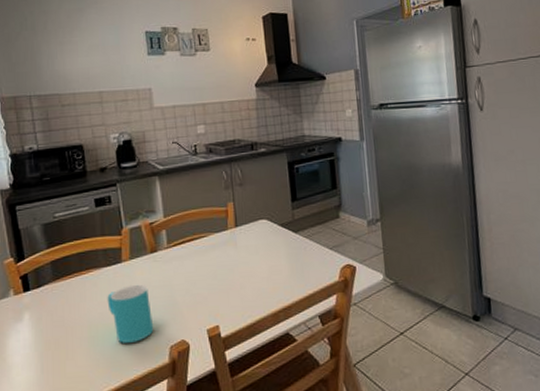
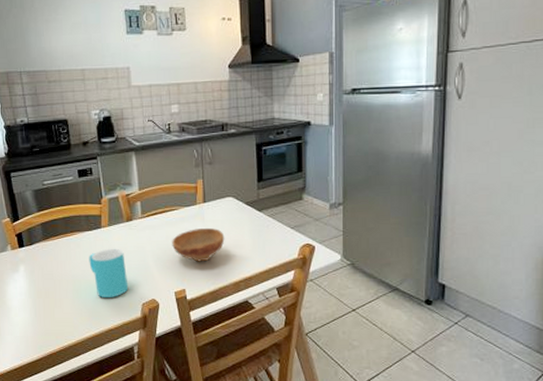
bowl: none [202,254,260,293] -> present [172,227,225,262]

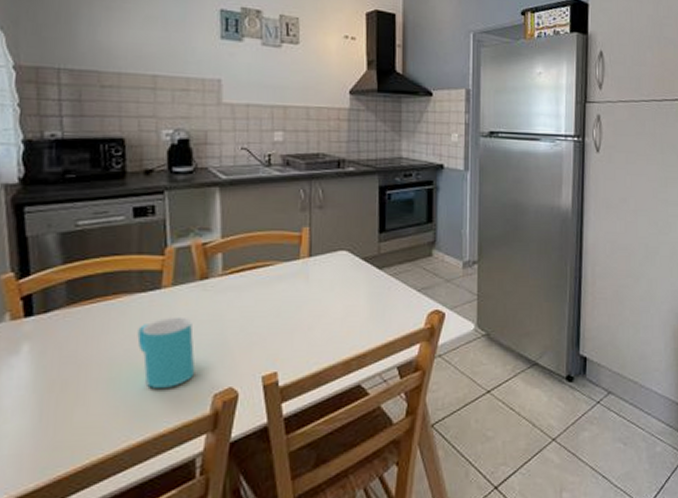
bowl: present [172,227,225,262] -> none [262,289,334,335]

